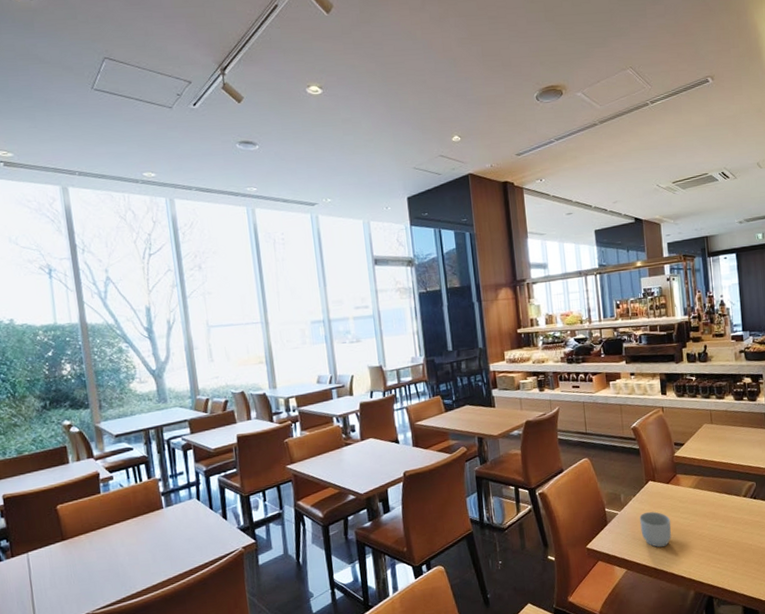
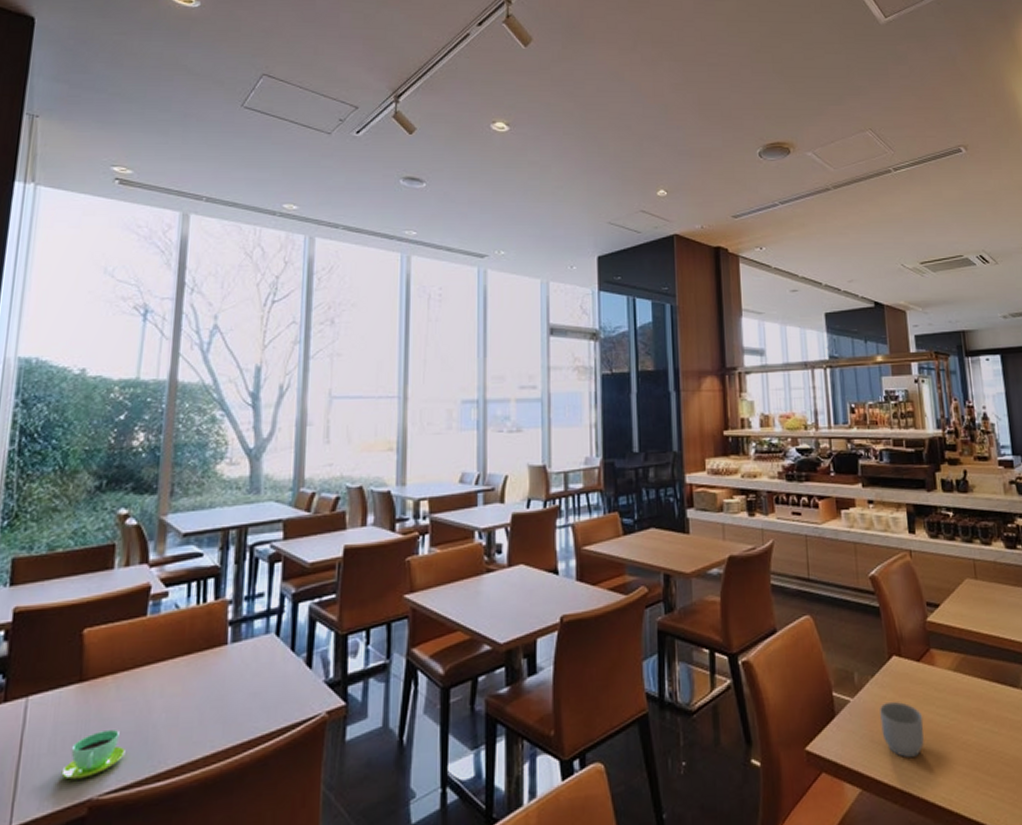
cup: none [63,569,105,603] -> present [61,729,125,780]

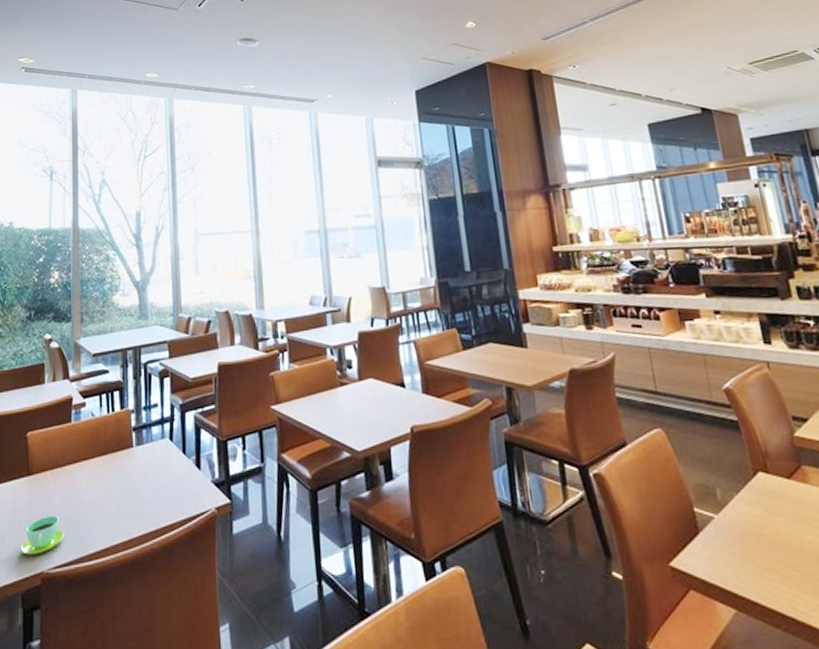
mug: present [880,701,924,758] -> none [749,519,805,581]

